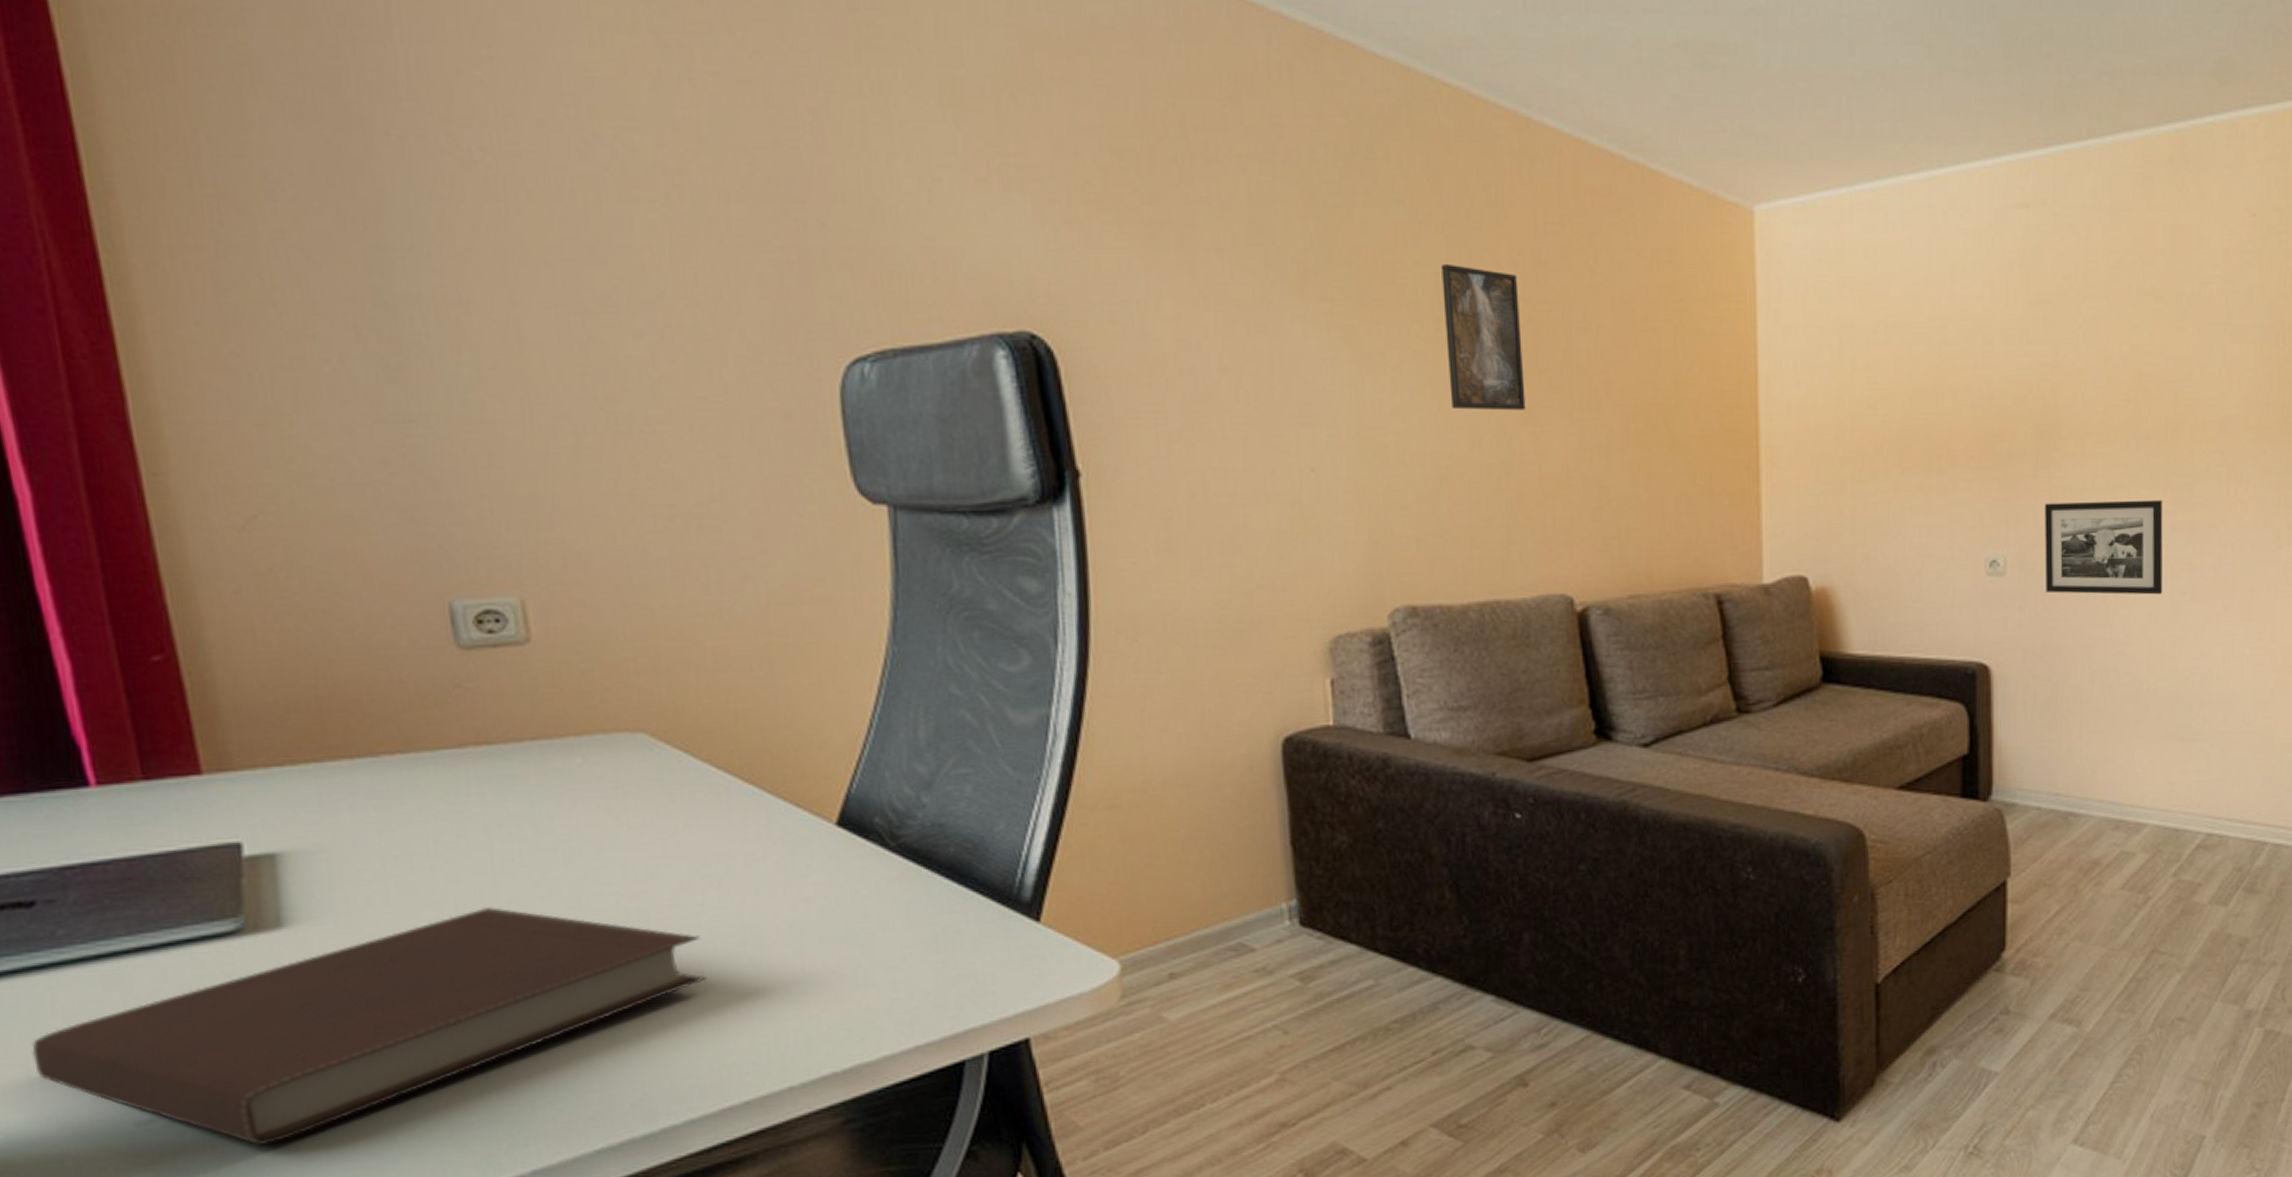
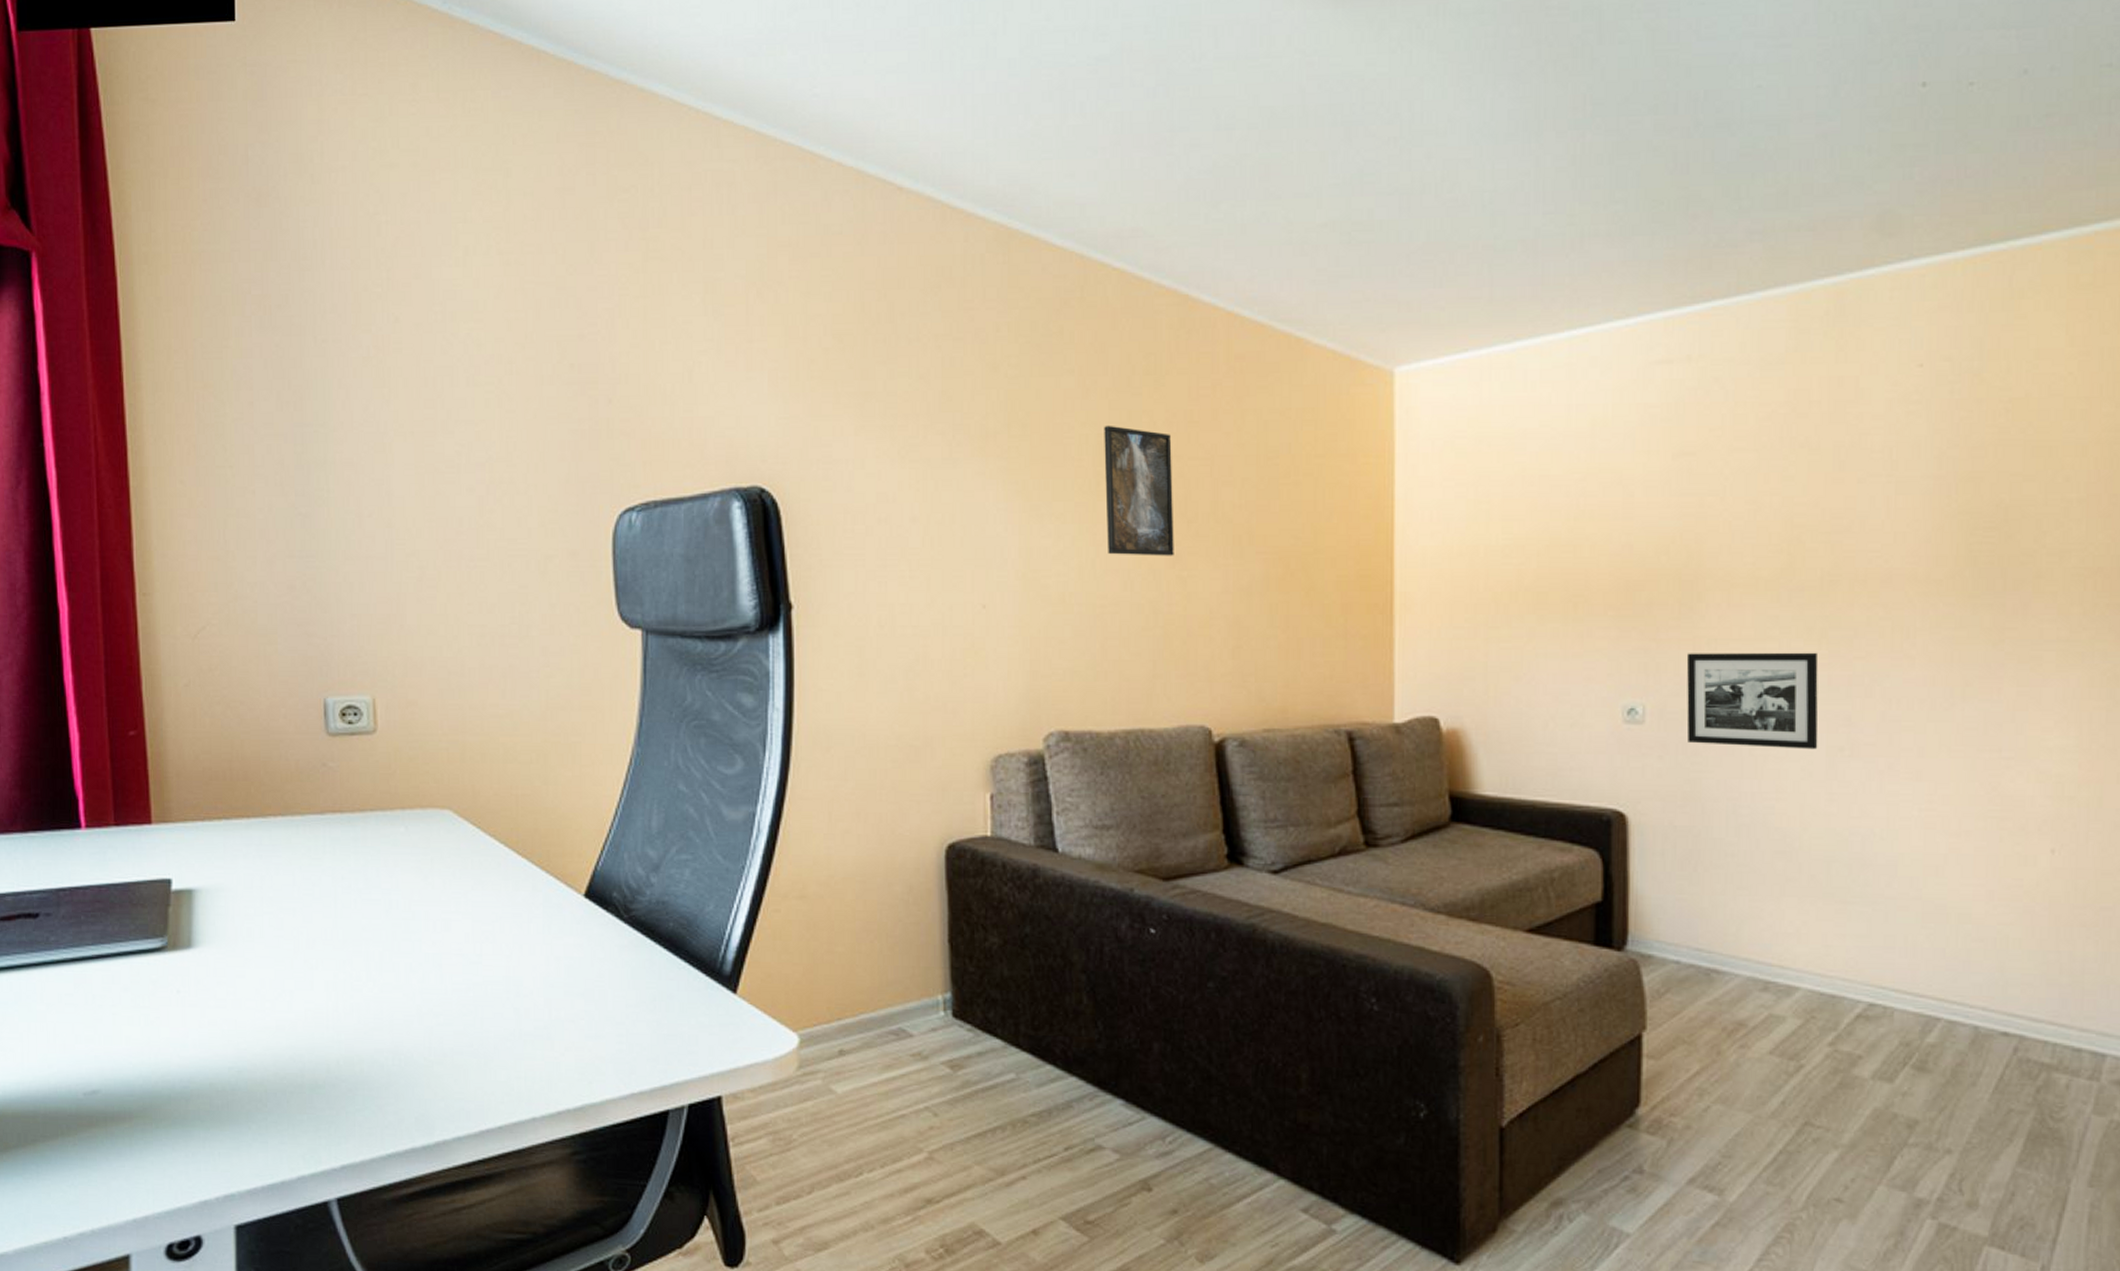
notebook: present [31,906,708,1146] -> none [25,943,479,1121]

